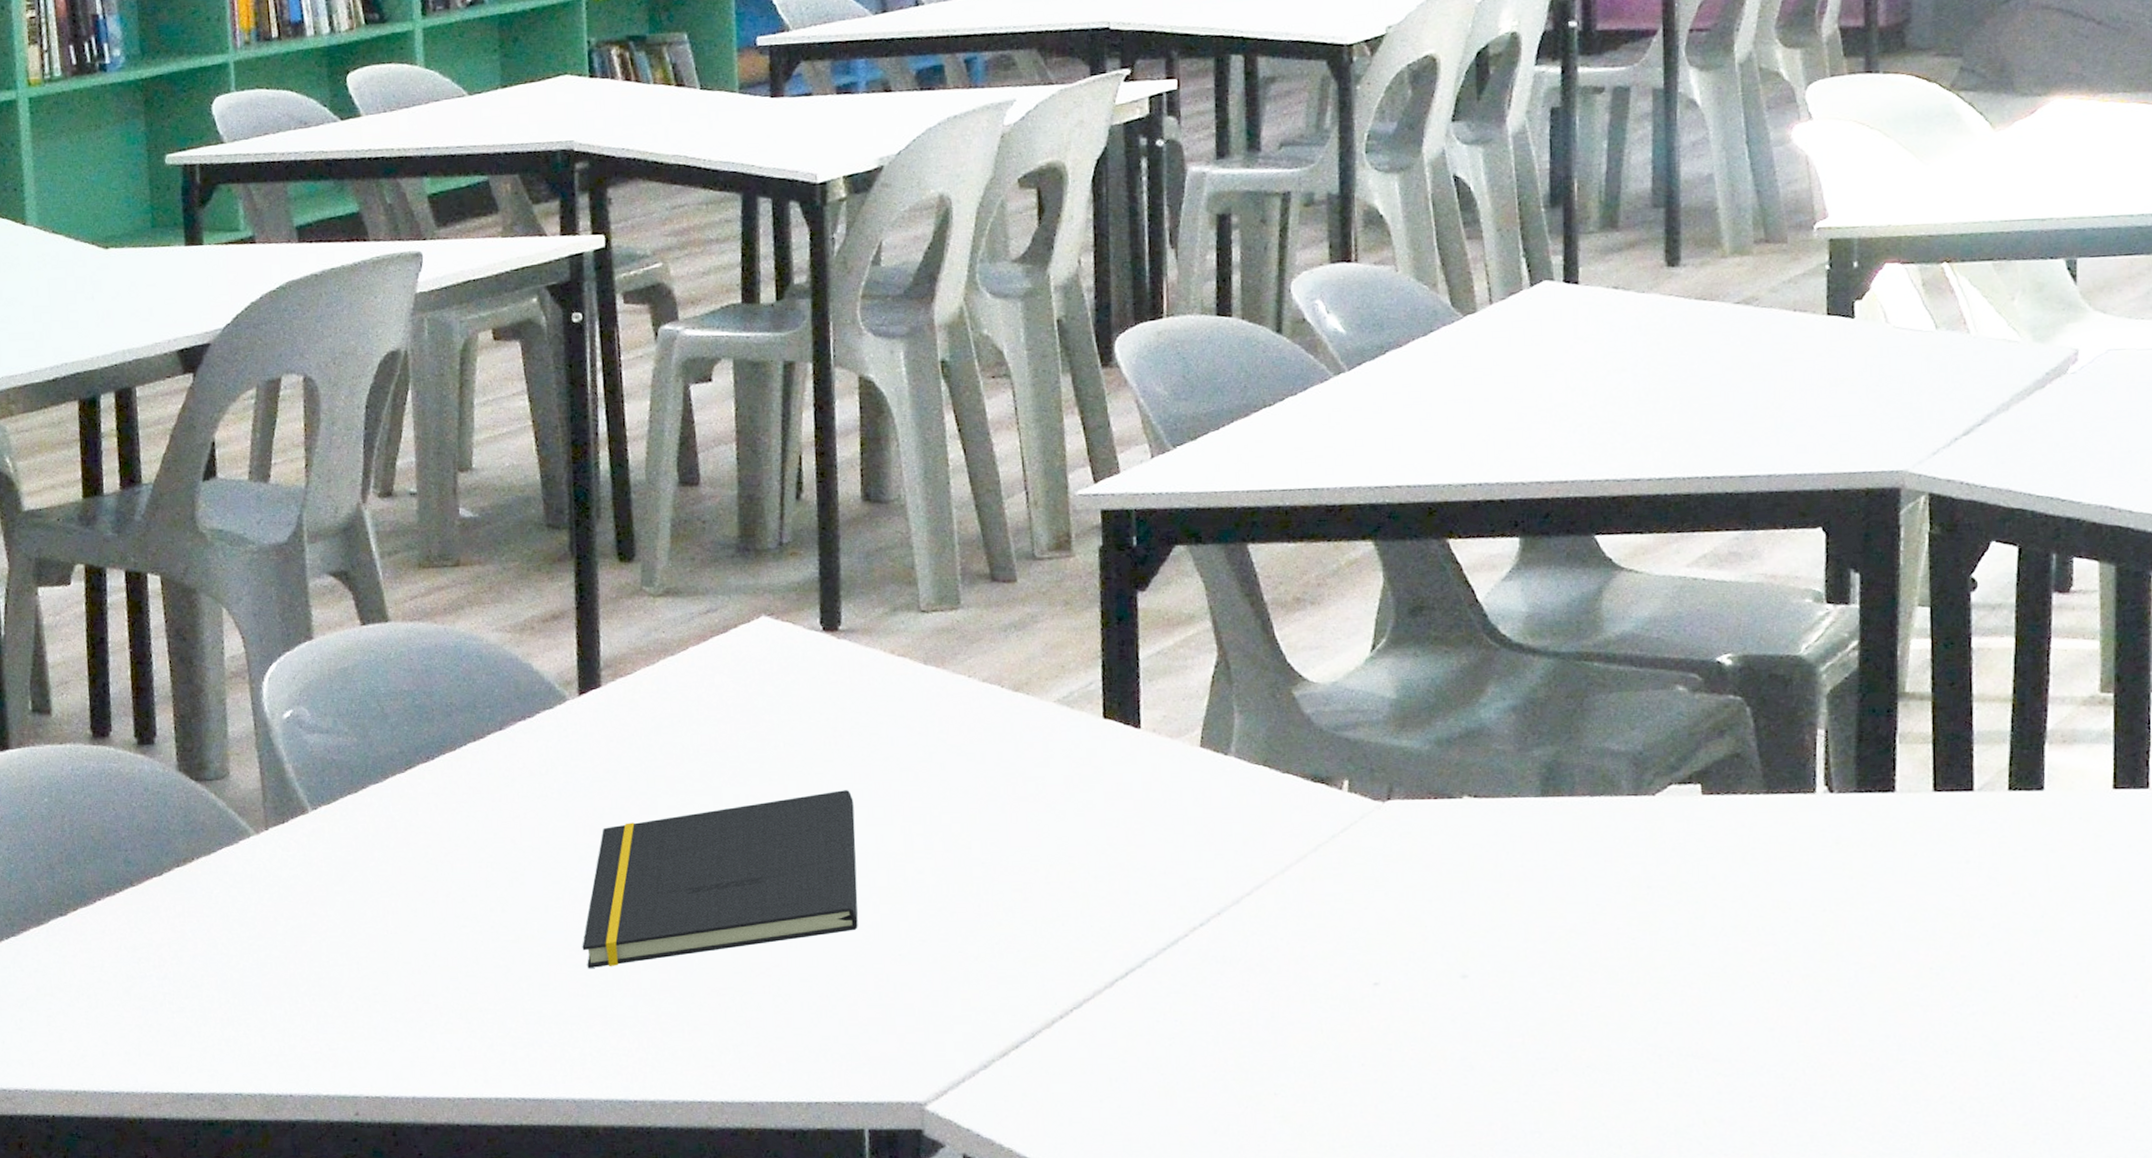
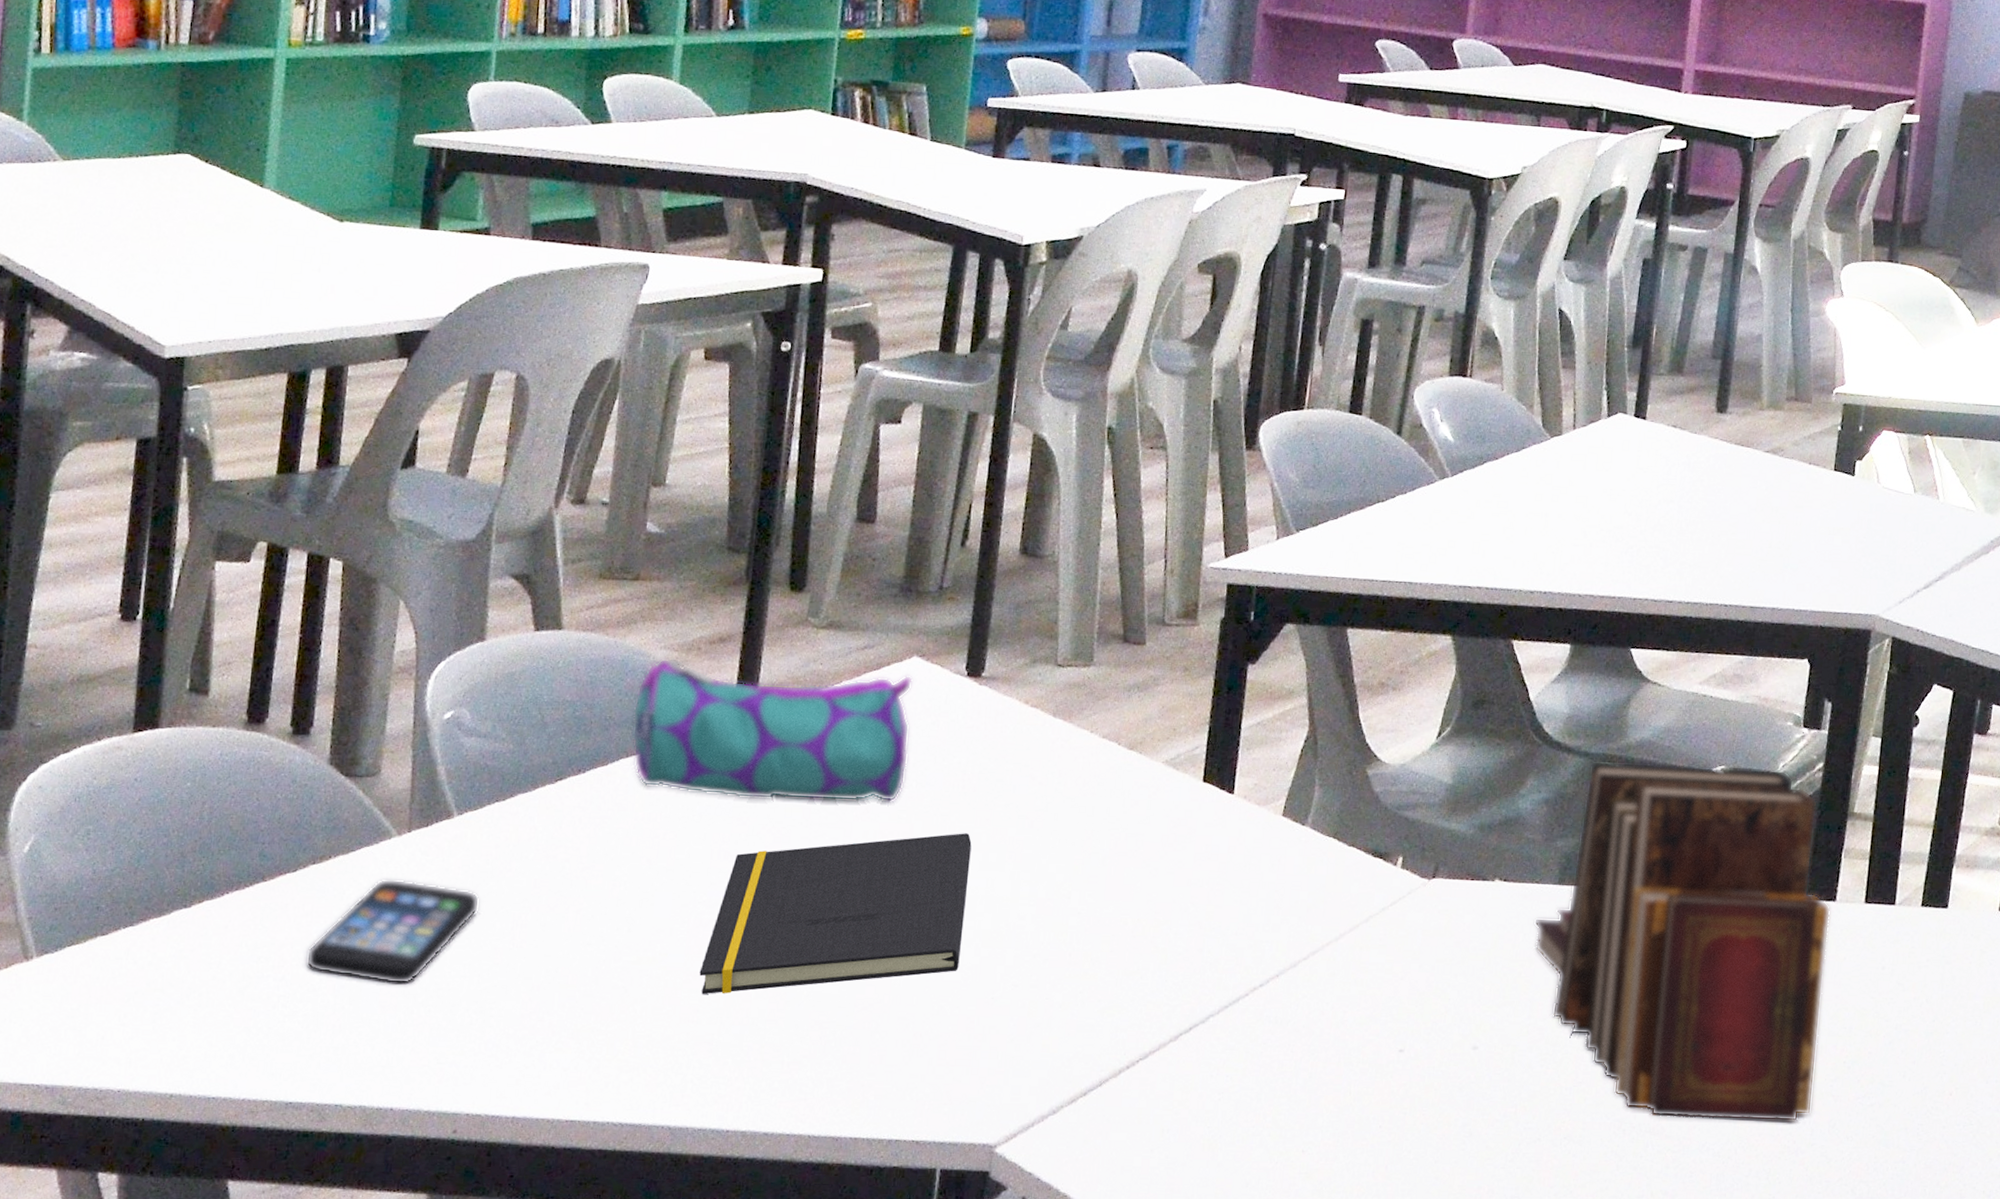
smartphone: none [184,875,348,976] -> present [306,879,480,985]
pencil case: none [473,635,772,773] -> present [632,657,913,802]
book: none [1516,653,1896,1040] -> present [1533,761,1831,1122]

